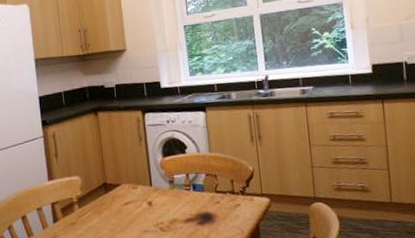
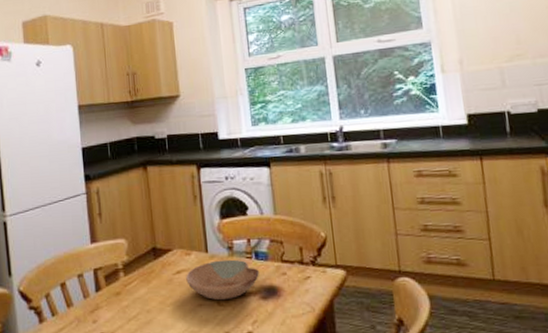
bowl: none [133,191,196,226] -> present [186,259,259,300]

